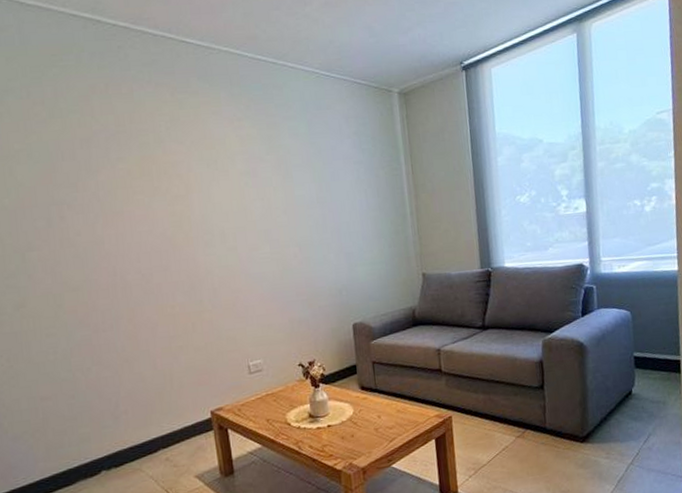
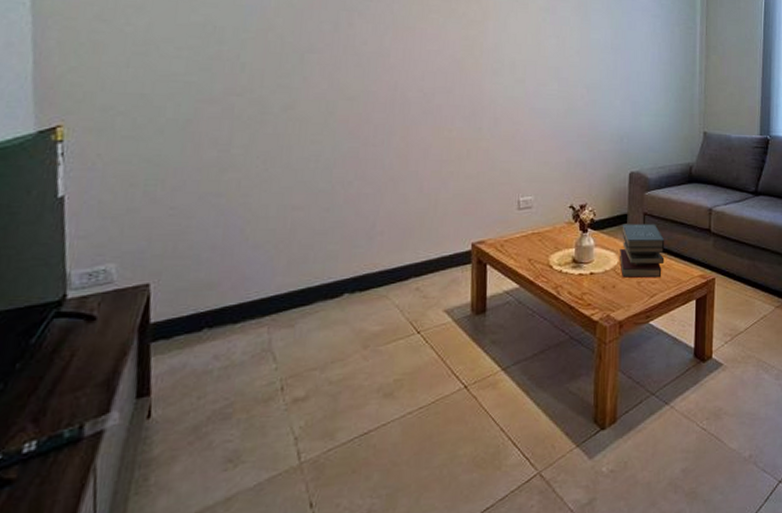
books: none [352,371,399,427] -> present [620,224,665,279]

